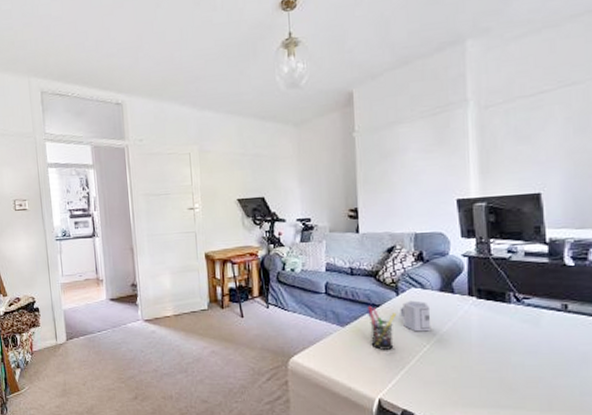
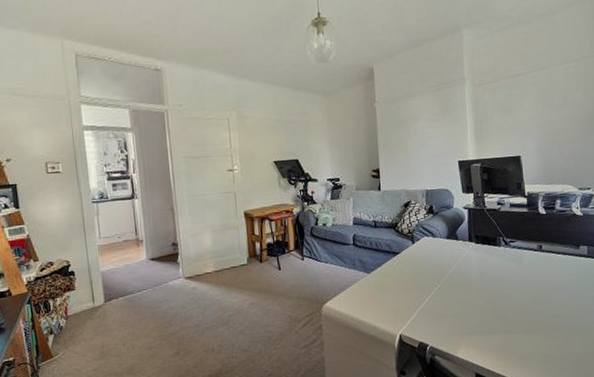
pen holder: present [366,306,397,351] -> none [388,254,413,293]
cup: present [400,300,430,332] -> none [415,247,440,274]

